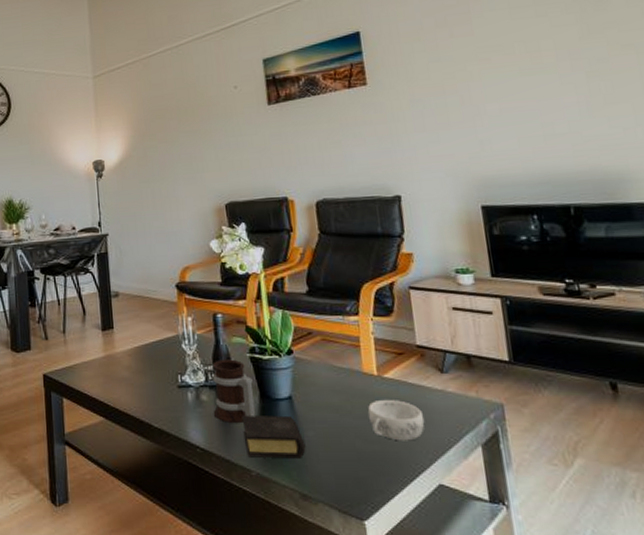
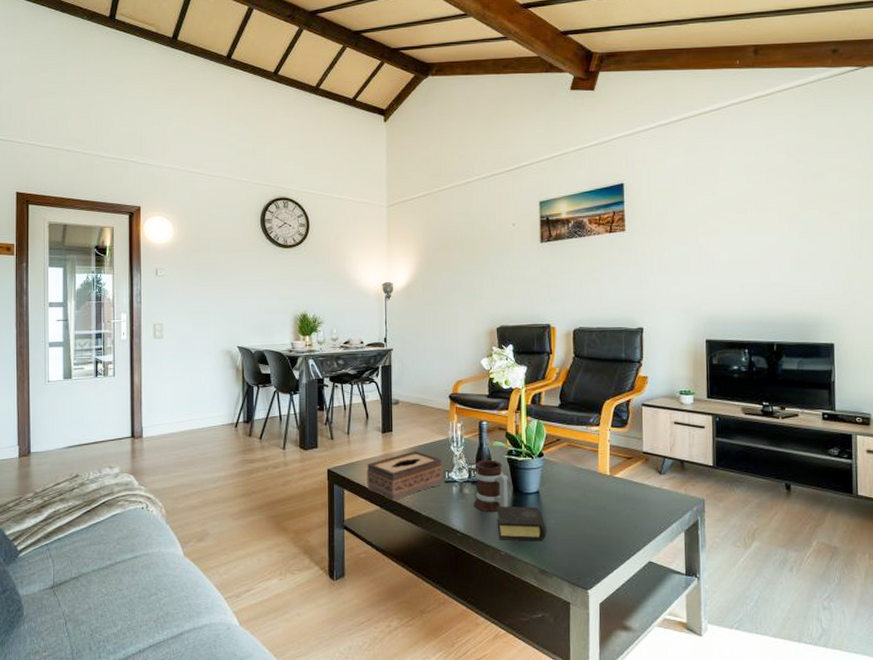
tissue box: none [87,350,175,412] -> present [366,451,443,502]
decorative bowl: present [367,399,425,441] -> none [599,494,643,528]

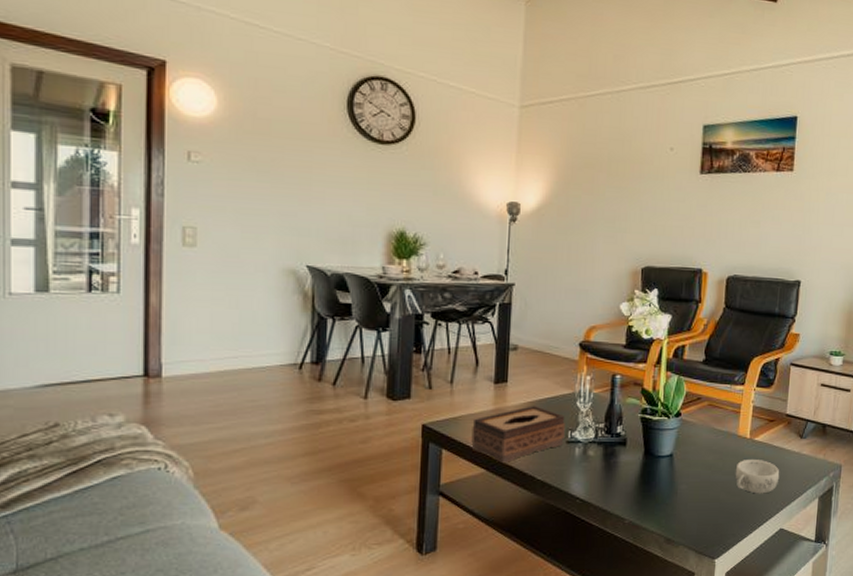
mug: present [474,460,508,512] -> none [598,418,640,476]
book: present [496,505,547,541] -> none [623,469,677,509]
decorative bowl: none [599,494,643,528] -> present [735,458,780,494]

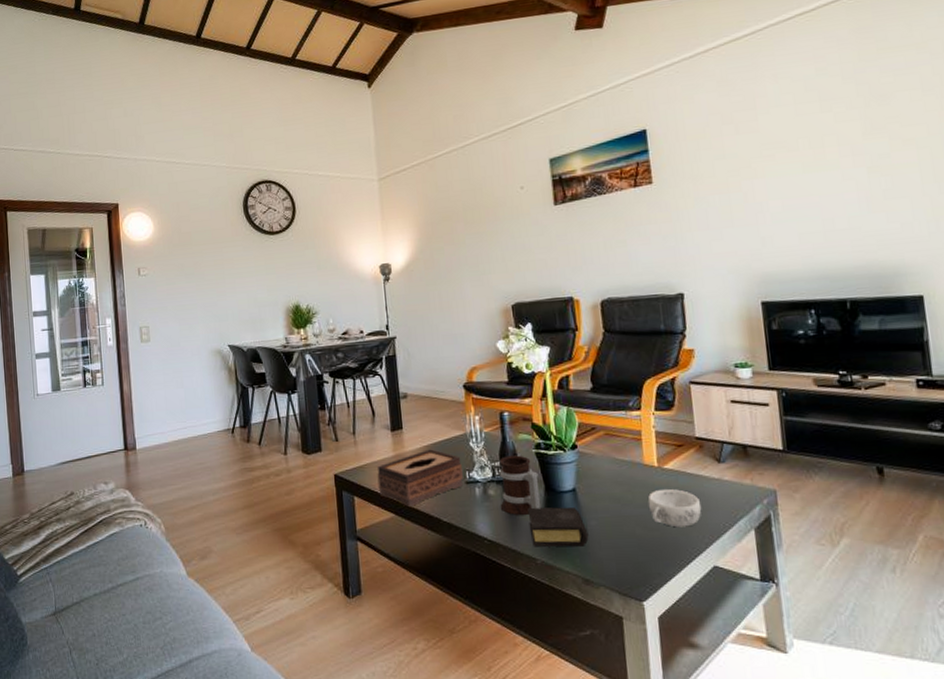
mug: none [598,418,640,476] -> present [499,455,540,515]
book: none [623,469,677,509] -> present [527,507,589,547]

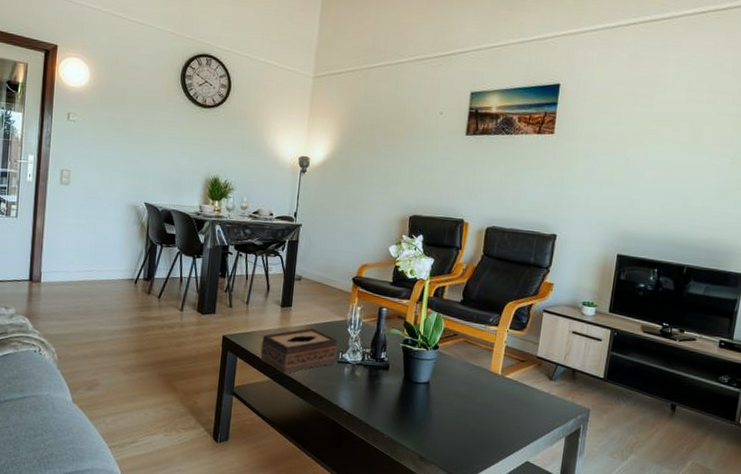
mug: present [499,455,540,515] -> none [363,345,401,397]
book: present [527,507,589,547] -> none [383,391,432,430]
decorative bowl: present [647,488,702,528] -> none [485,394,529,428]

